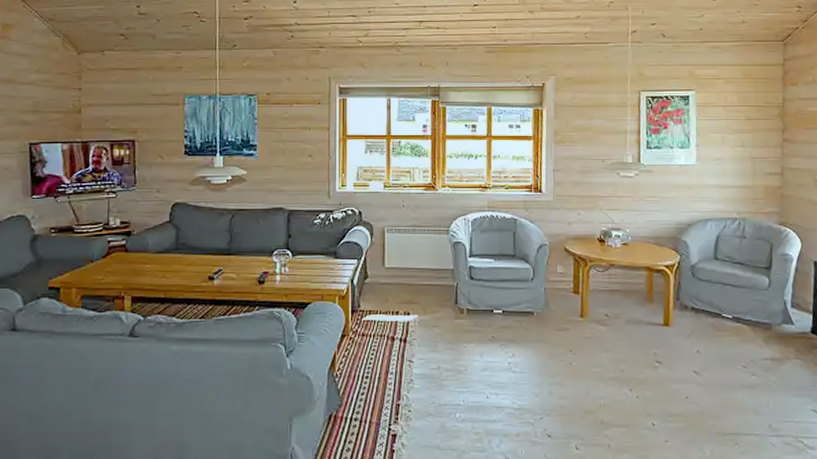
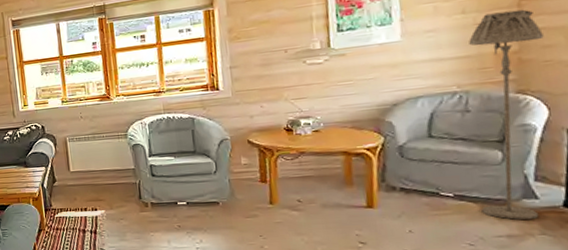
floor lamp: none [746,150,798,343] -> present [468,9,544,220]

